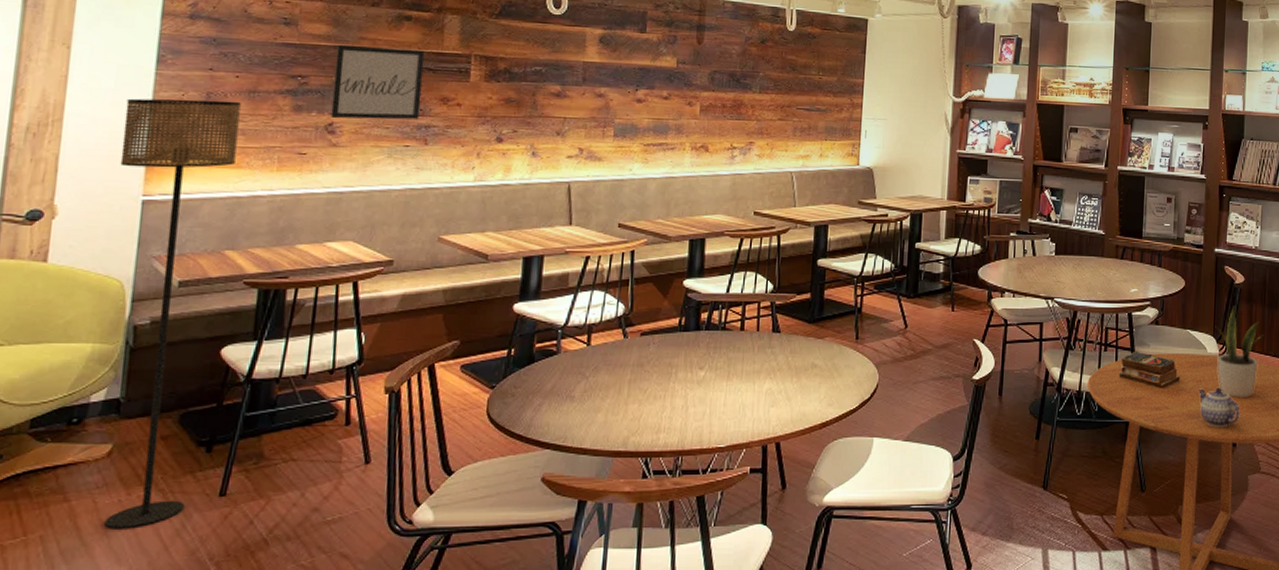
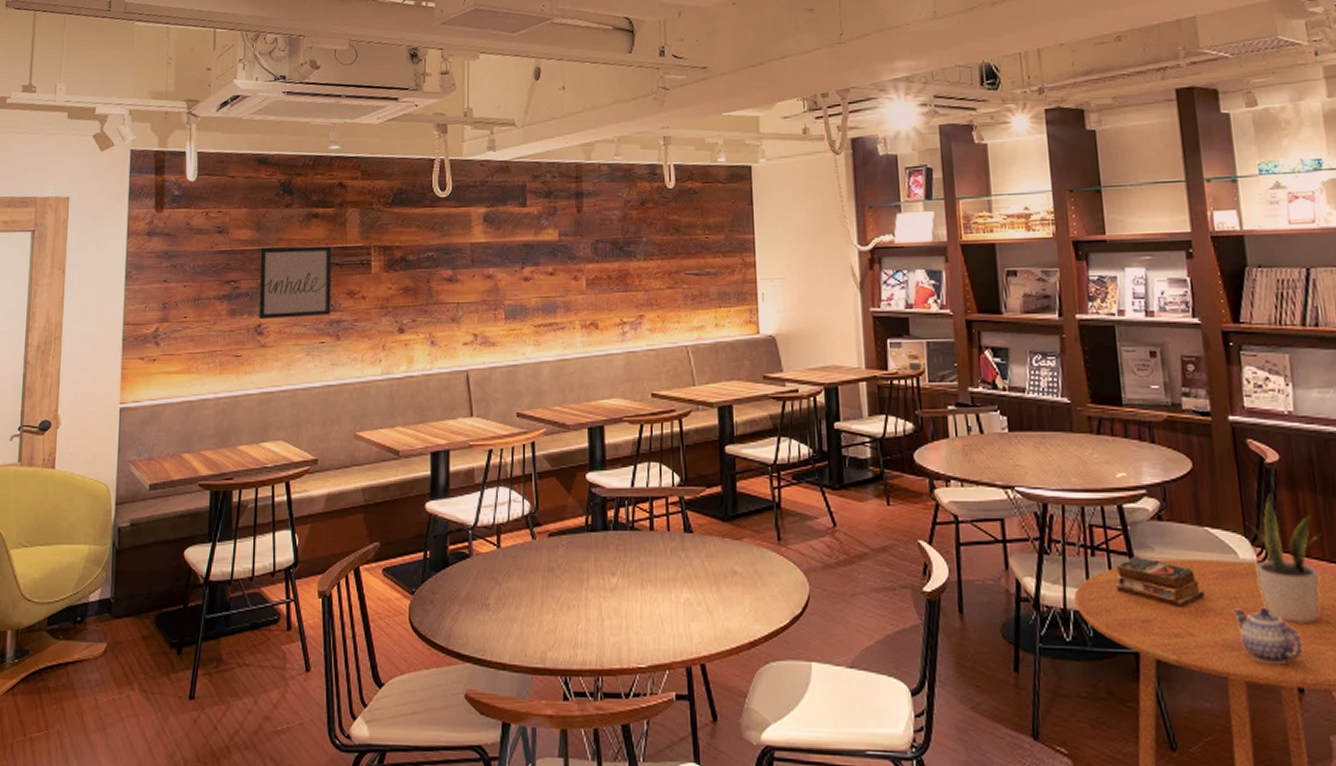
floor lamp: present [105,98,241,529] -> none [103,309,189,728]

